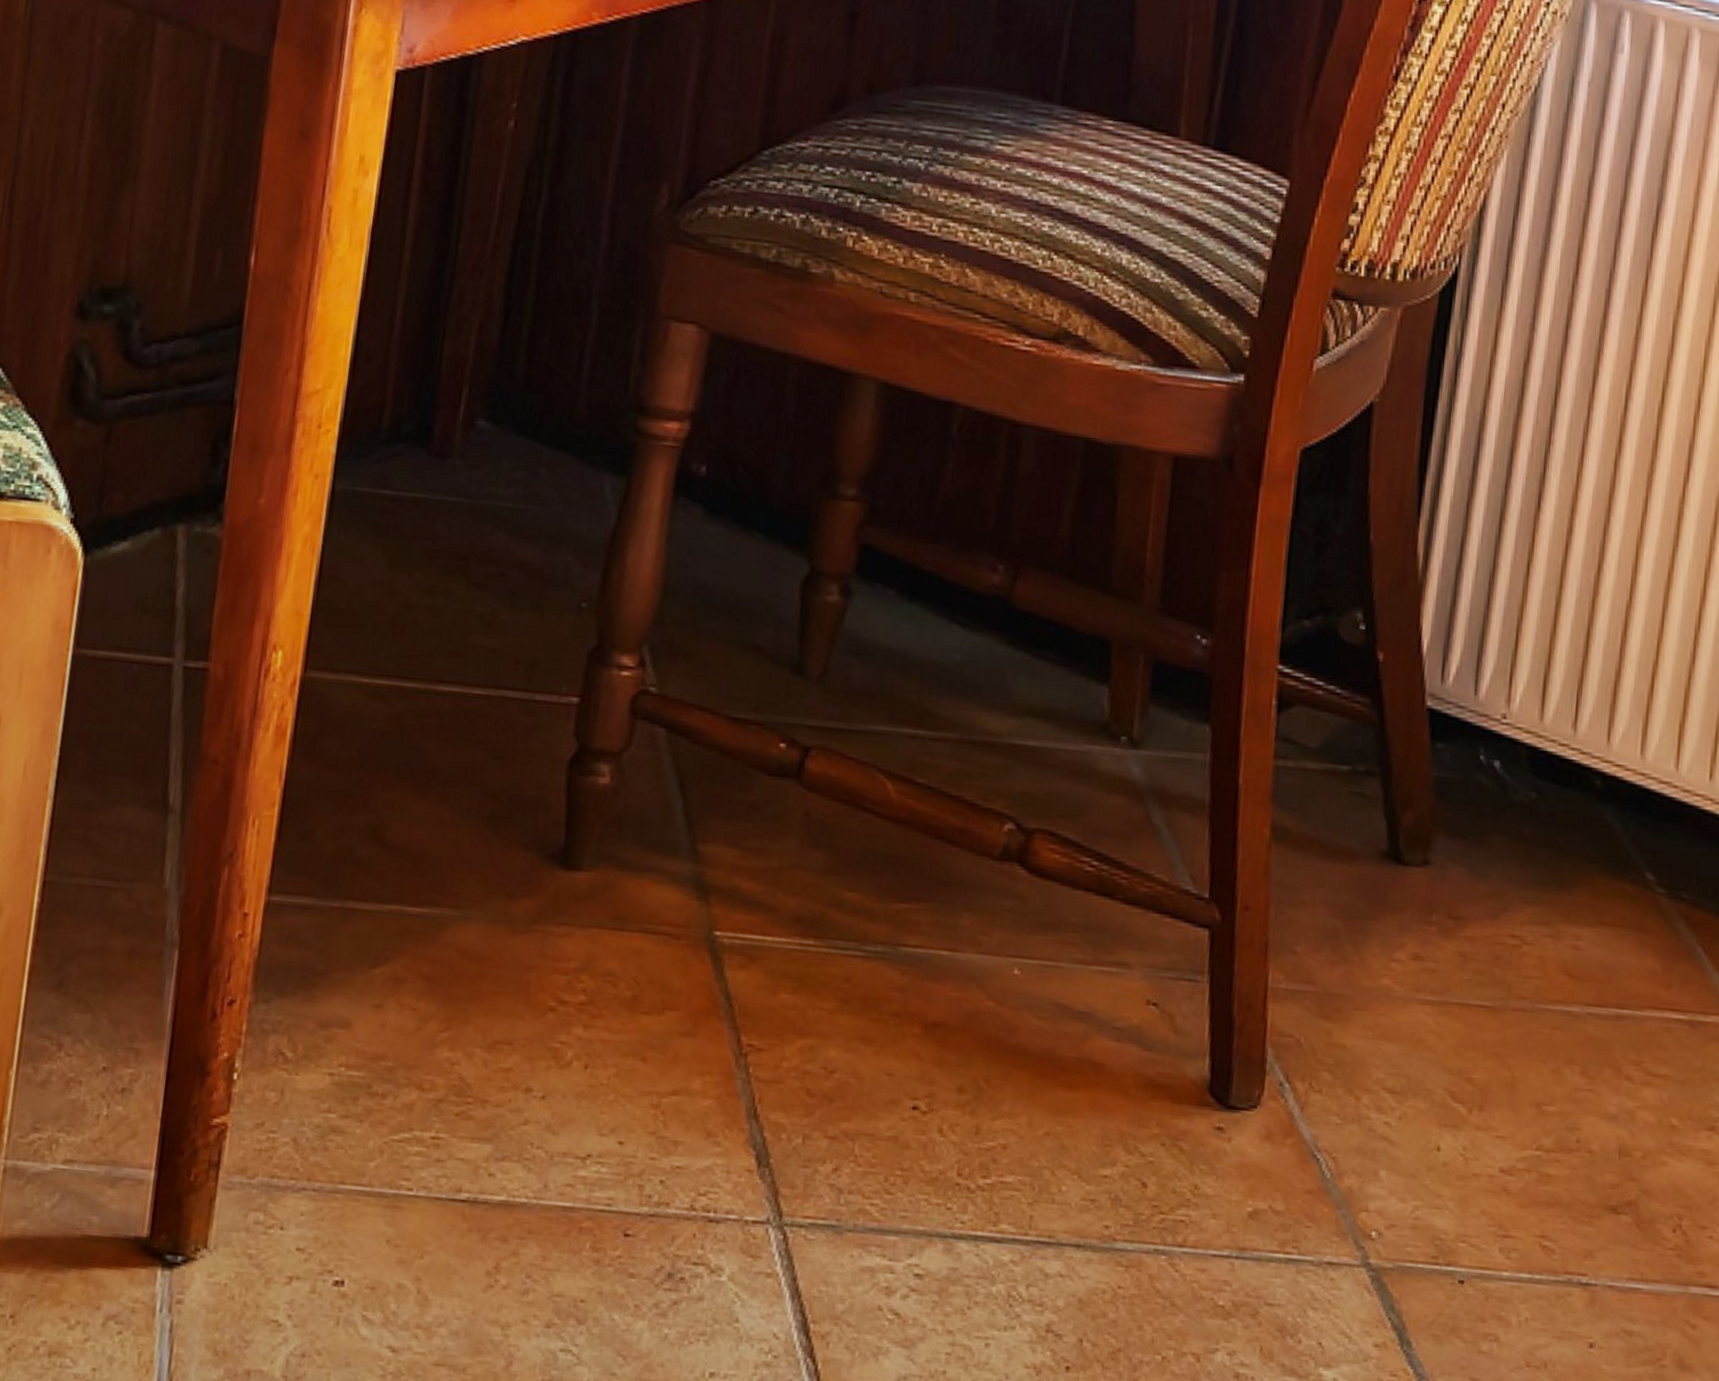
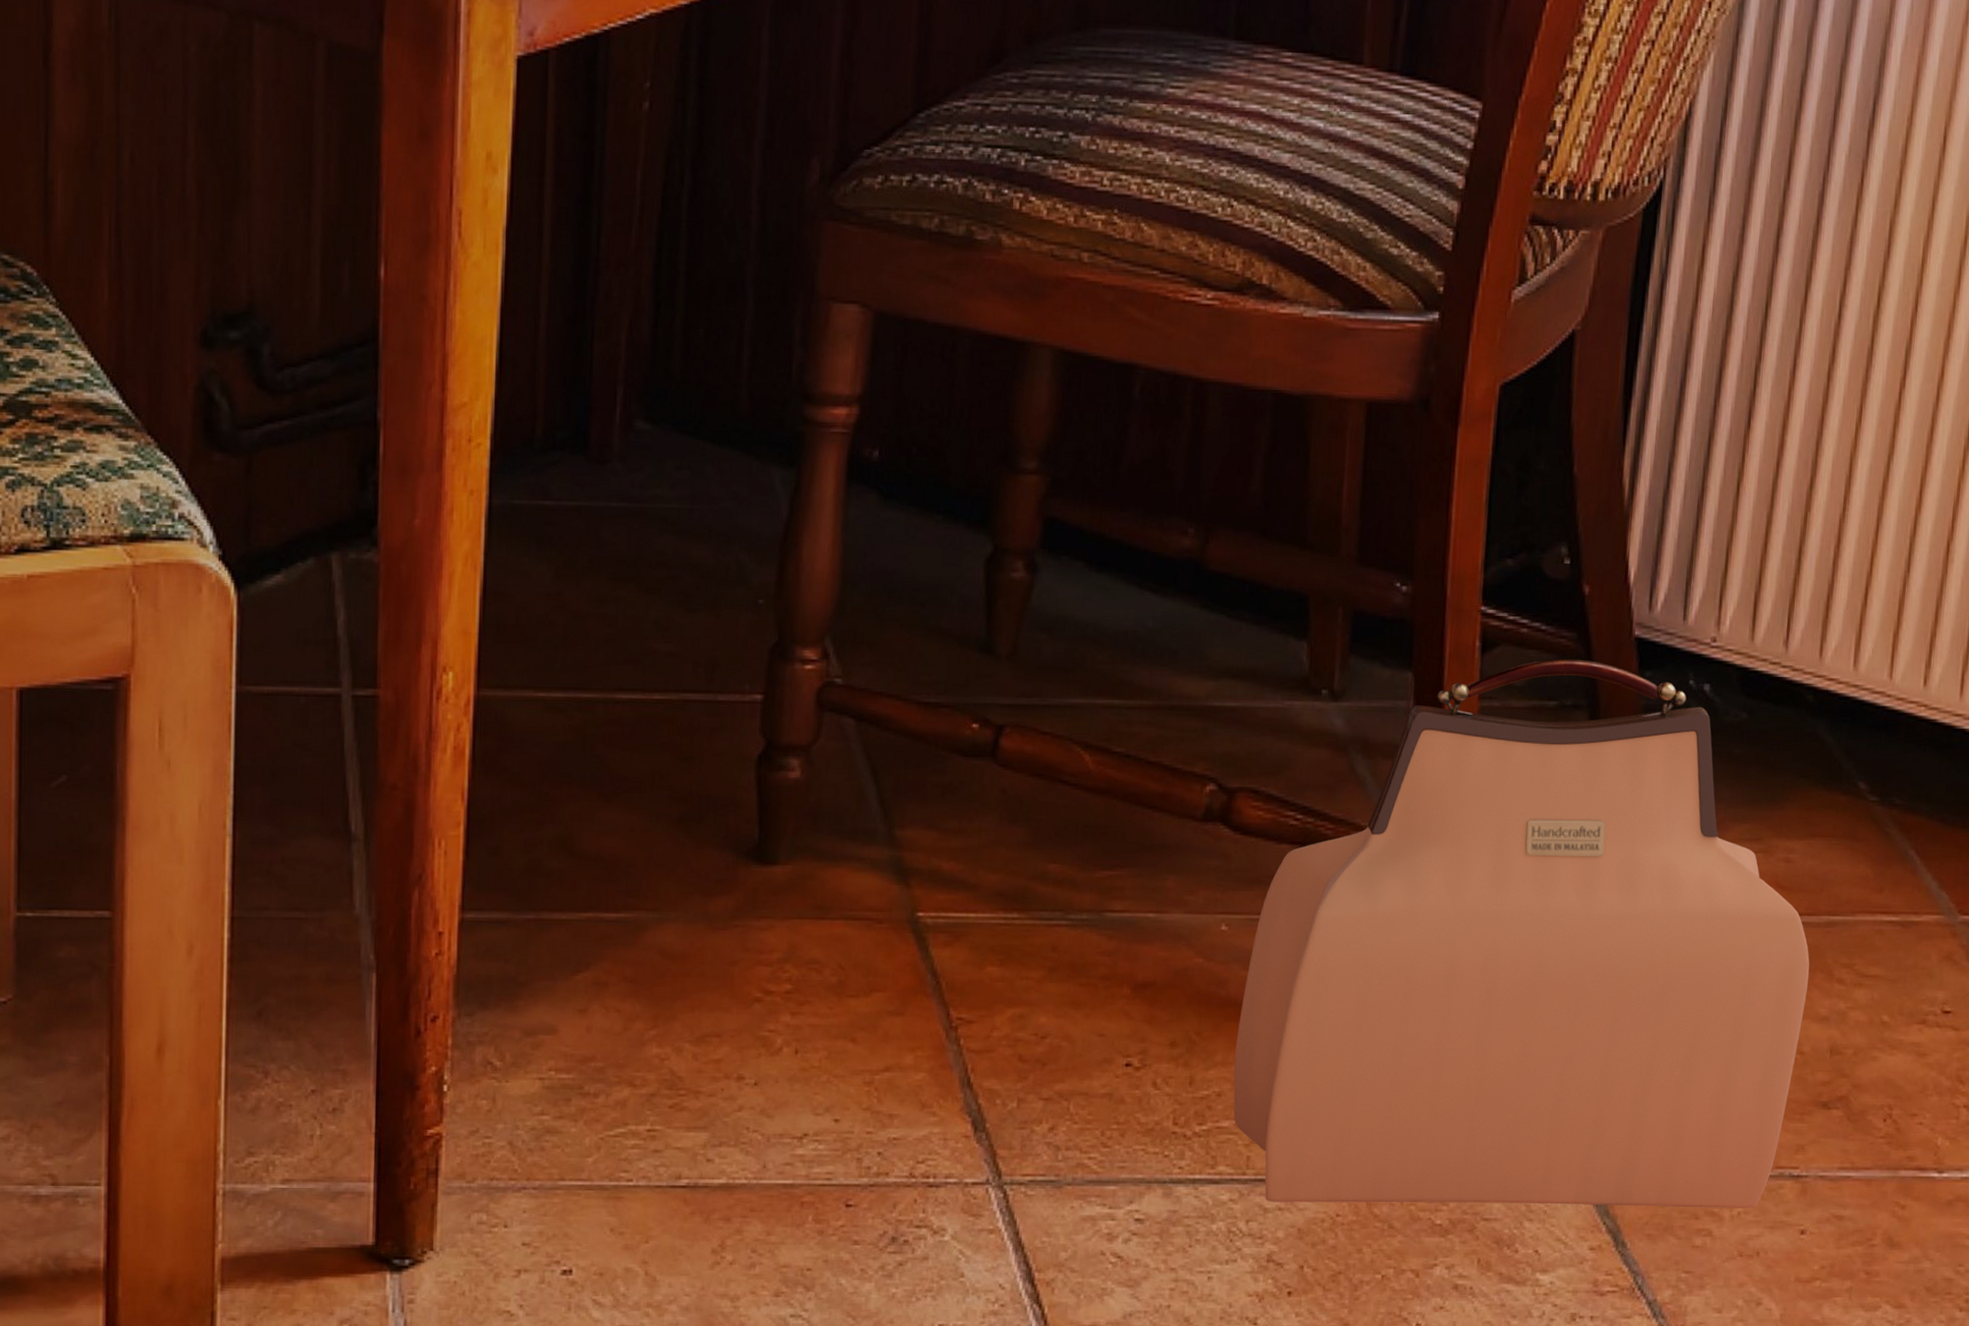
handbag: none [1018,723,1598,1315] -> present [1233,658,1810,1208]

